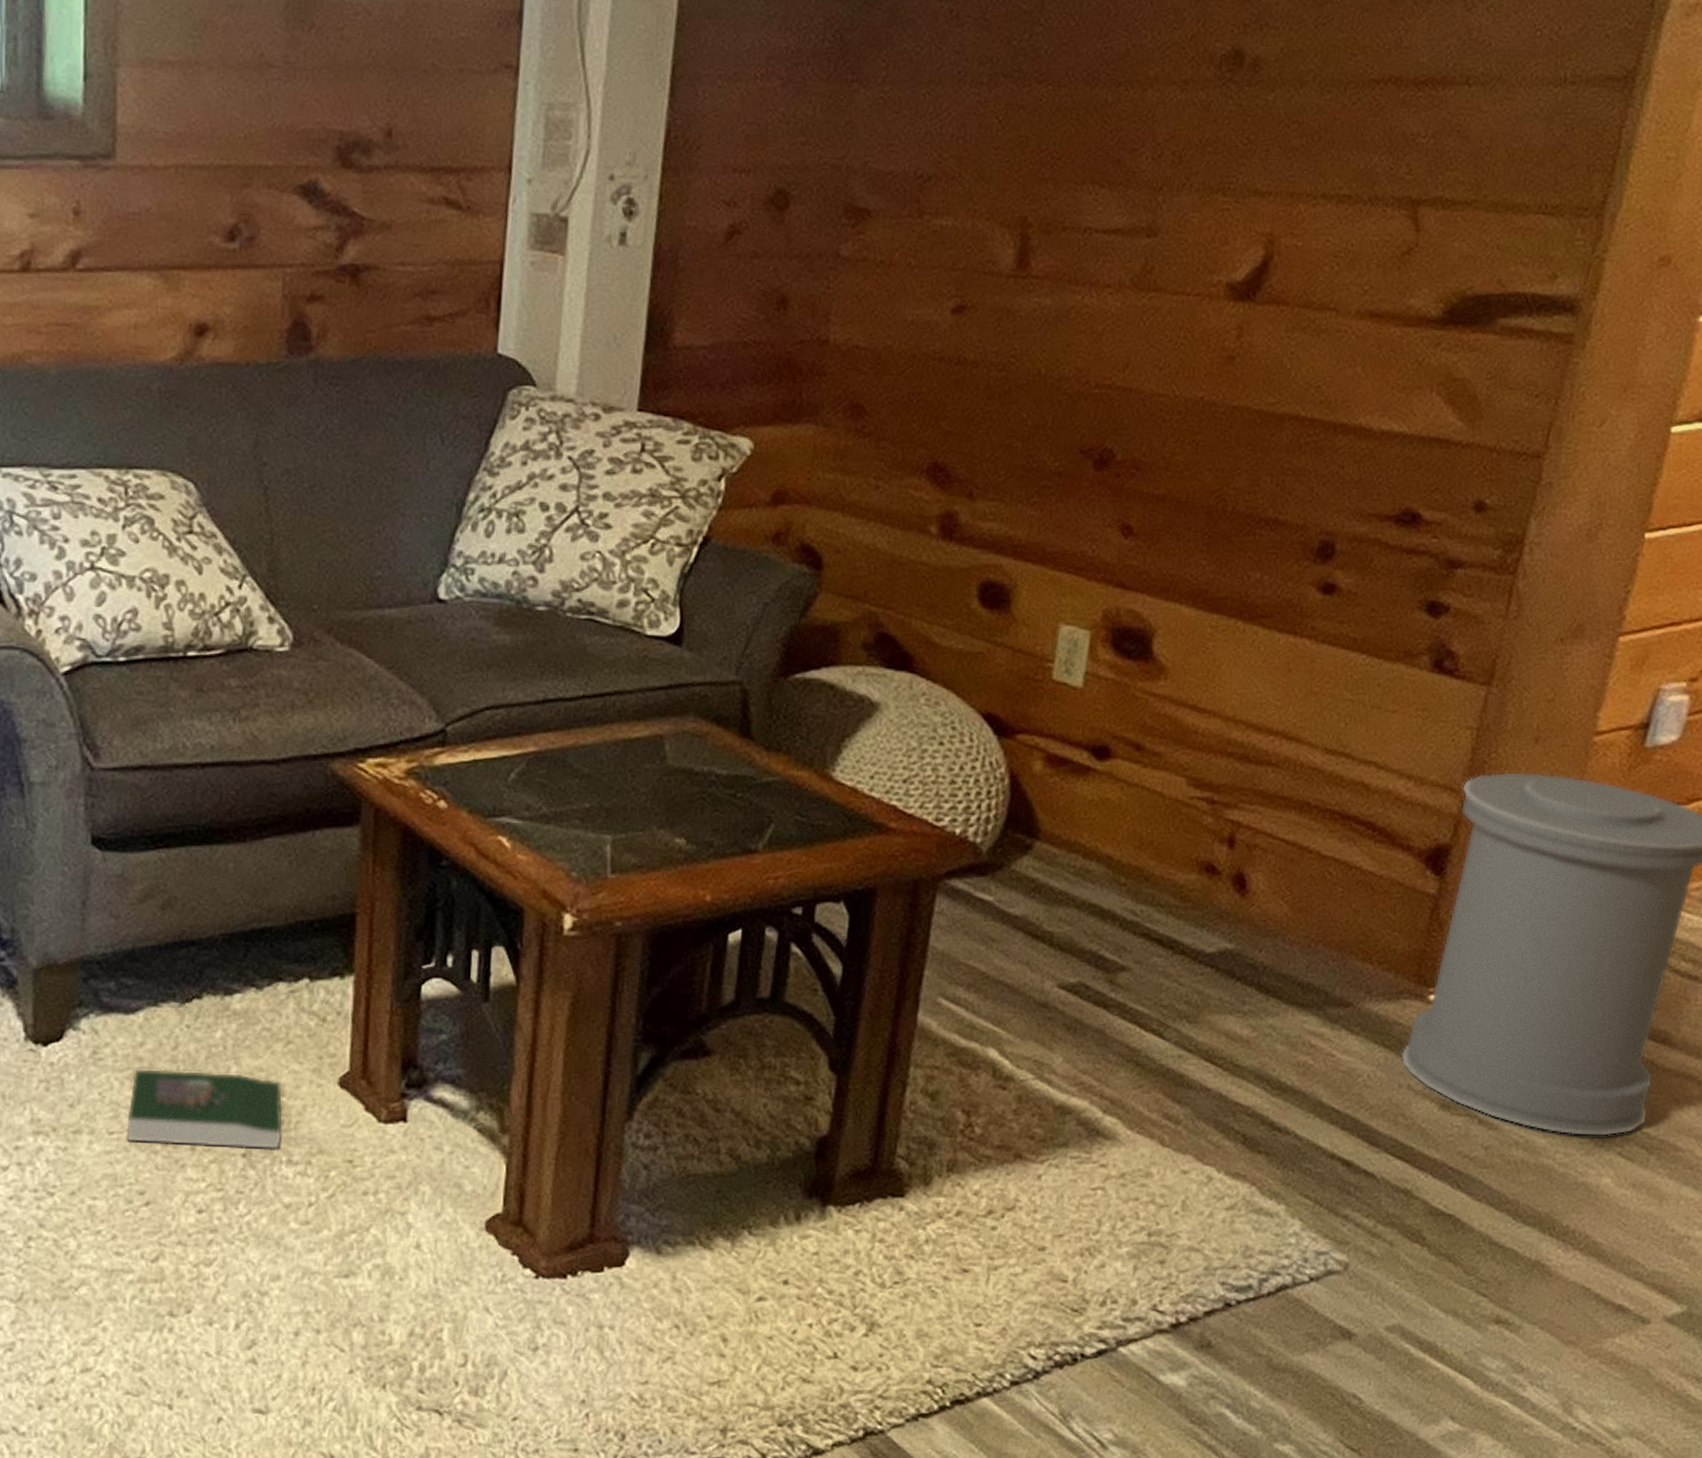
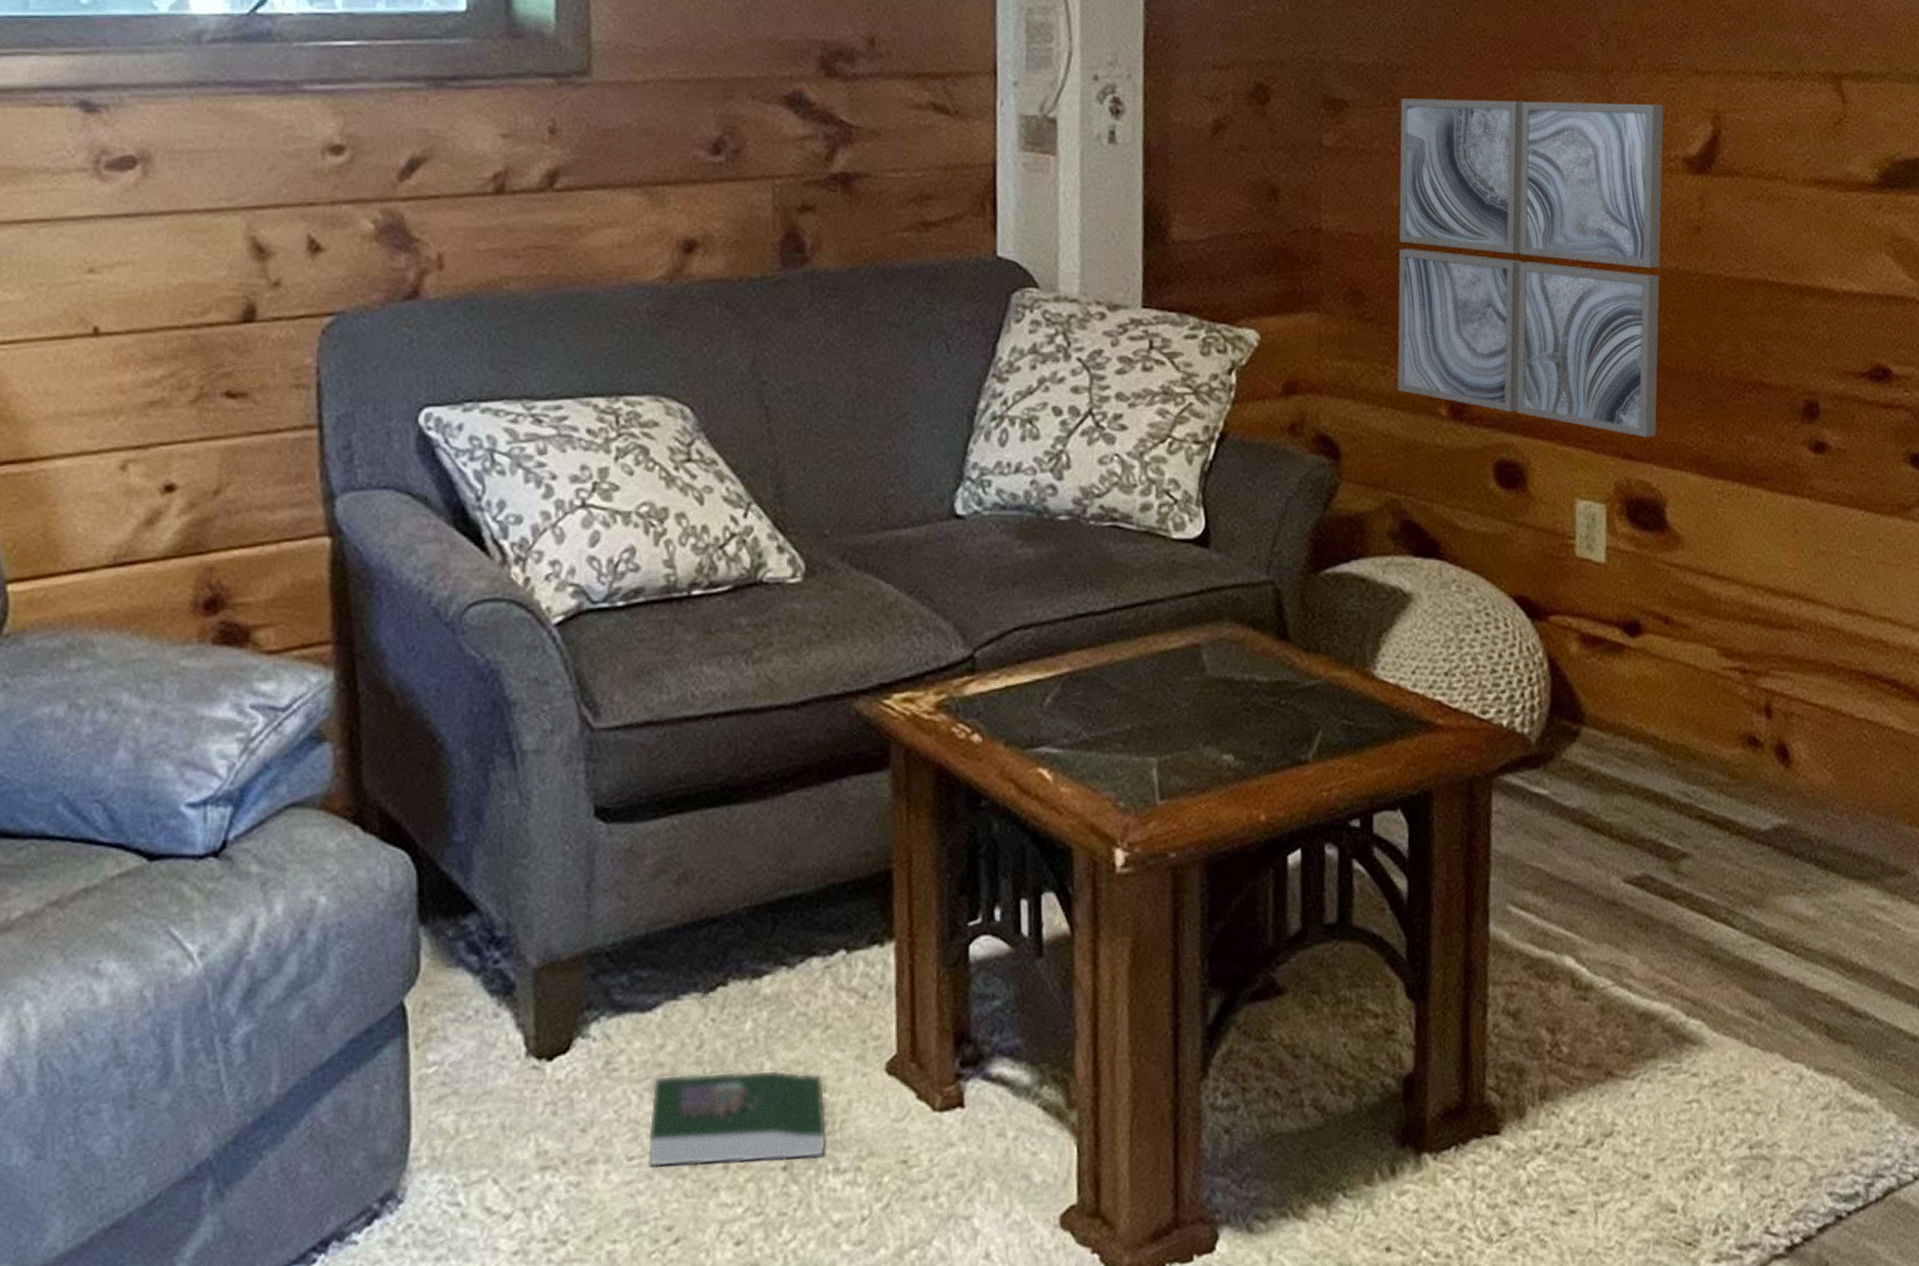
wall art: none [889,210,1214,568] -> present [1397,99,1664,438]

